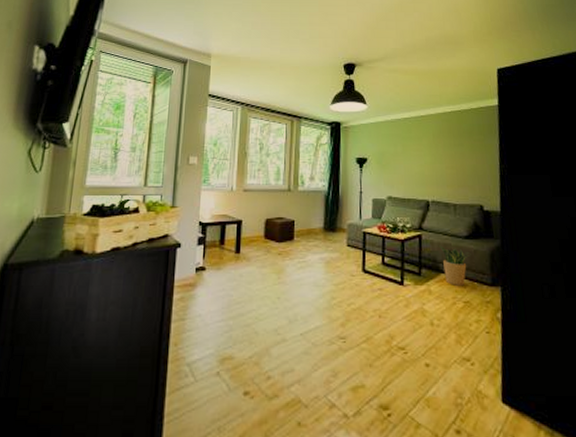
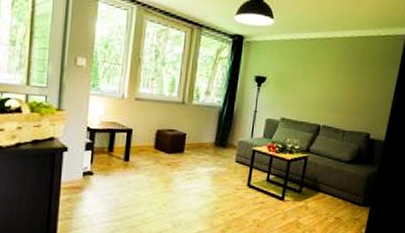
potted plant: present [438,245,470,285] -> none [321,167,349,204]

